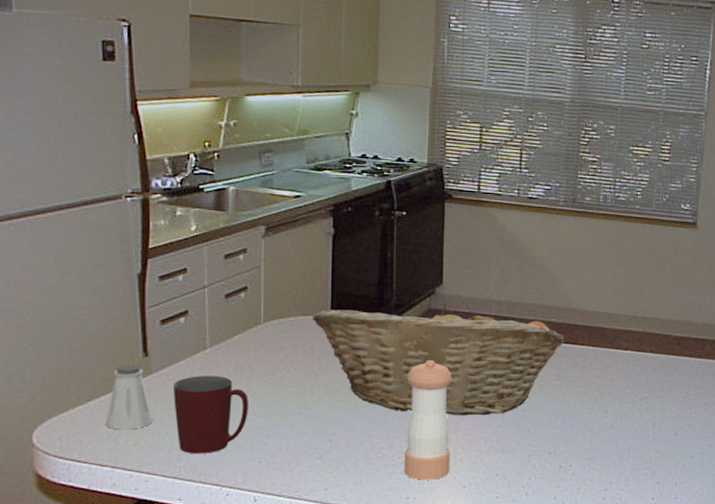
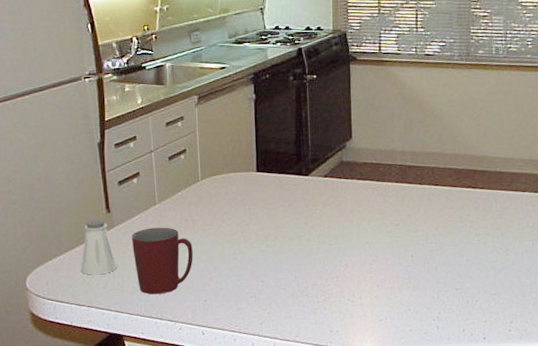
fruit basket: present [312,302,565,416] -> none [241,154,466,257]
pepper shaker: present [404,360,452,480] -> none [326,208,367,315]

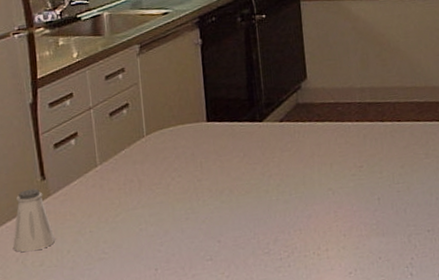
mug: present [132,227,193,295] -> none [71,190,141,269]

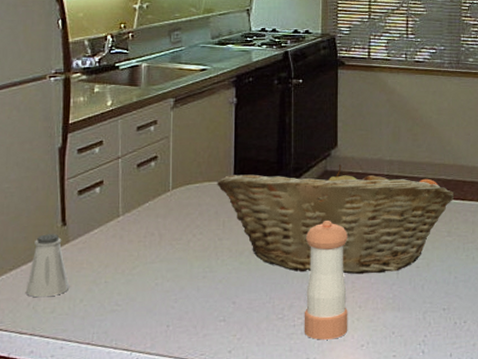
fruit basket: none [190,95,429,206] -> present [217,163,455,275]
pepper shaker: none [284,153,335,271] -> present [304,221,348,340]

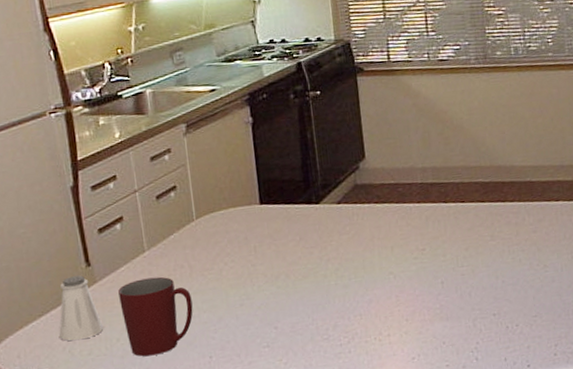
mug: none [88,242,157,320] -> present [118,276,193,357]
fruit basket: present [217,163,455,275] -> none [242,176,494,291]
pepper shaker: present [304,221,348,340] -> none [343,236,397,357]

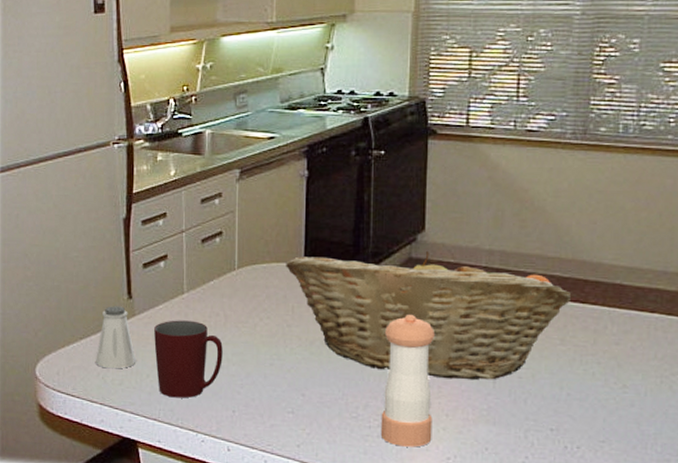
fruit basket: none [242,176,494,291] -> present [286,250,572,380]
pepper shaker: none [343,236,397,357] -> present [380,315,435,447]

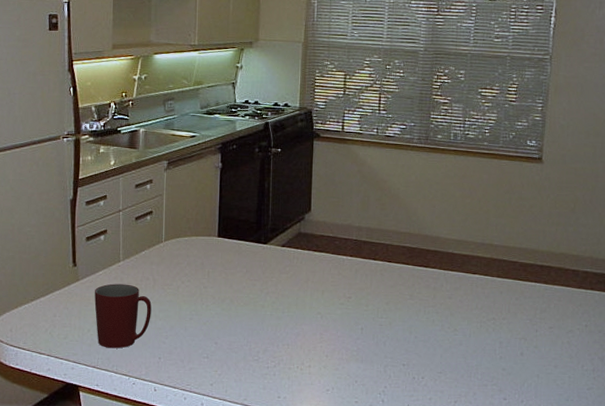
saltshaker: present [96,306,137,369] -> none [44,272,79,326]
fruit basket: present [286,250,572,380] -> none [203,227,418,328]
pepper shaker: present [380,315,435,447] -> none [276,277,318,382]

